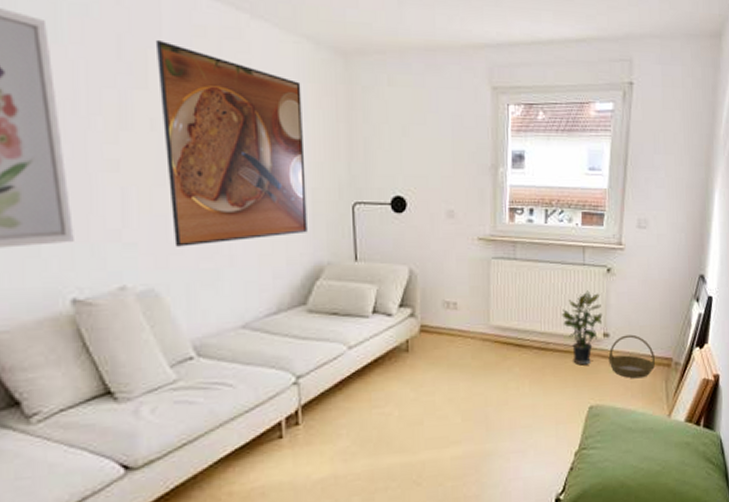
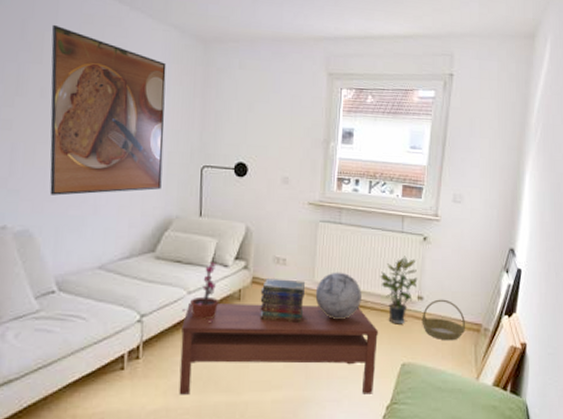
potted plant: none [342,311,385,379] -> present [181,262,219,322]
coffee table: none [345,350,564,460] -> present [179,303,379,395]
book stack: none [430,324,481,373] -> present [260,277,306,323]
decorative sphere: none [491,313,543,365] -> present [315,272,361,320]

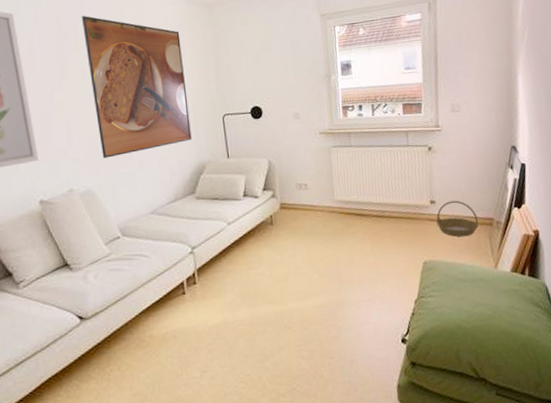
coffee table: present [179,303,379,395] -> none [227,218,401,310]
potted plant: present [181,262,219,322] -> none [224,195,255,247]
book stack: present [260,277,306,323] -> none [289,201,329,240]
decorative sphere: present [315,272,361,320] -> none [336,188,379,231]
potted plant: present [380,256,418,324] -> none [393,166,428,228]

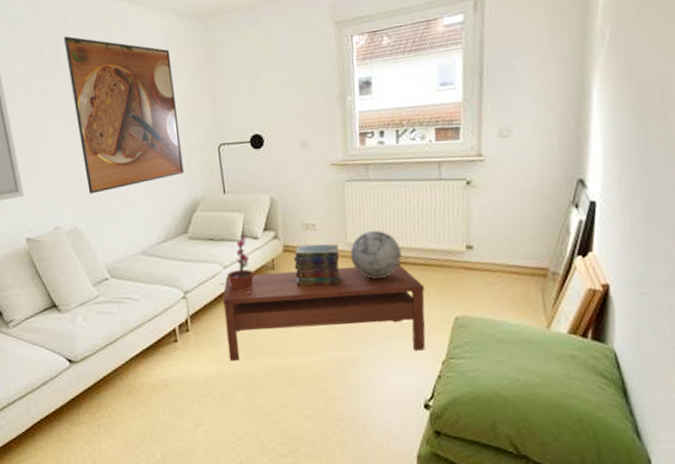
potted plant: none [224,195,255,247] -> present [220,236,255,293]
coffee table: none [227,218,401,310] -> present [223,264,426,361]
book stack: none [289,201,329,240] -> present [293,243,340,287]
decorative sphere: none [336,188,379,231] -> present [350,230,402,279]
basket: present [436,200,479,237] -> none [473,245,529,290]

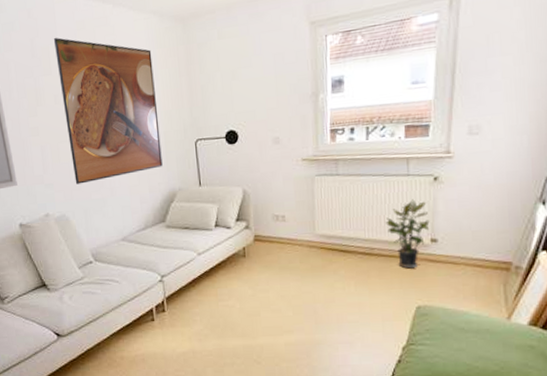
potted plant: present [220,236,255,293] -> none [194,225,227,278]
coffee table: present [223,264,426,361] -> none [196,255,389,340]
book stack: present [293,243,340,287] -> none [263,234,308,274]
decorative sphere: present [350,230,402,279] -> none [317,222,367,269]
potted plant: none [419,204,465,278] -> present [385,199,430,269]

